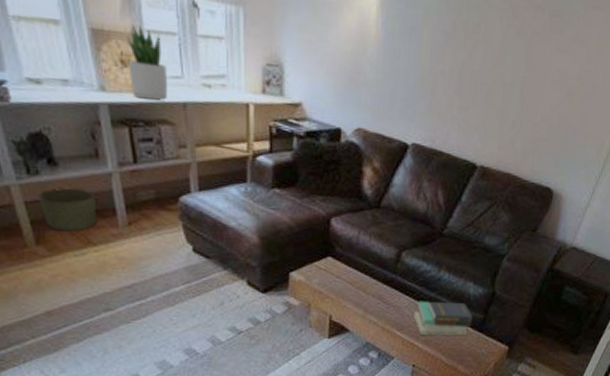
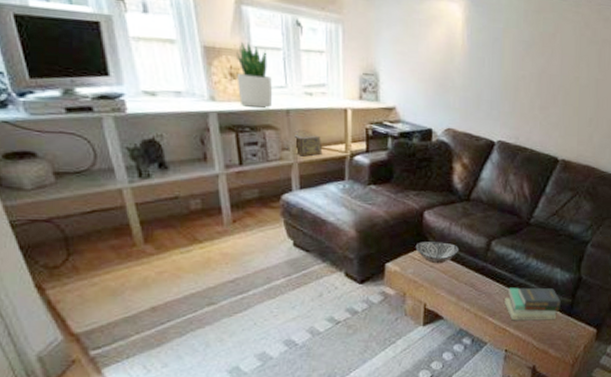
basket: present [37,187,96,231] -> none [148,189,203,230]
decorative box: none [183,127,223,156] -> present [286,131,323,157]
decorative bowl: none [321,250,368,275] -> present [415,242,460,264]

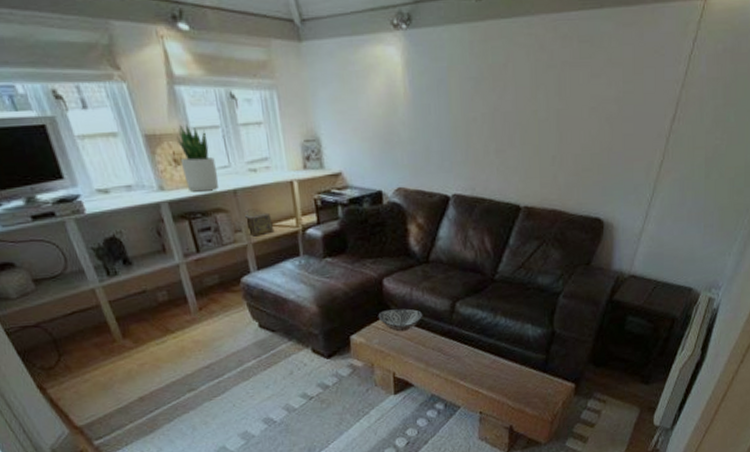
books: present [504,287,561,321] -> none [474,345,535,382]

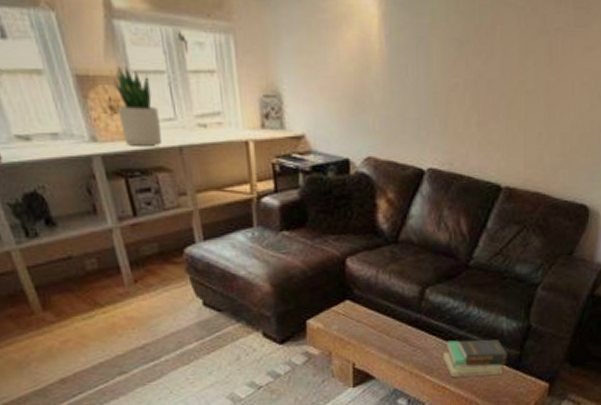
decorative box: present [238,210,275,237] -> none [183,172,225,202]
decorative bowl: present [378,309,423,332] -> none [339,293,389,318]
books: none [474,345,535,382] -> present [443,340,507,378]

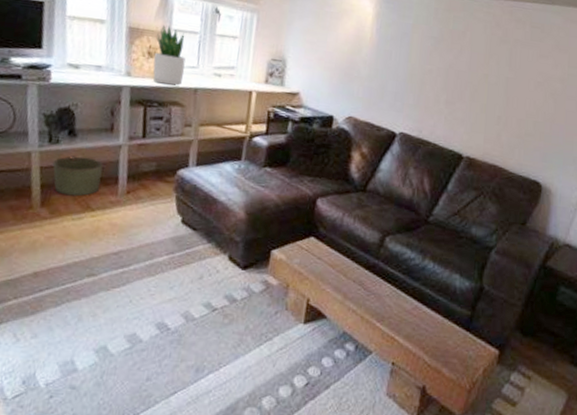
basket: none [39,249,102,294] -> present [52,156,103,196]
books: present [443,340,507,378] -> none [395,290,459,334]

